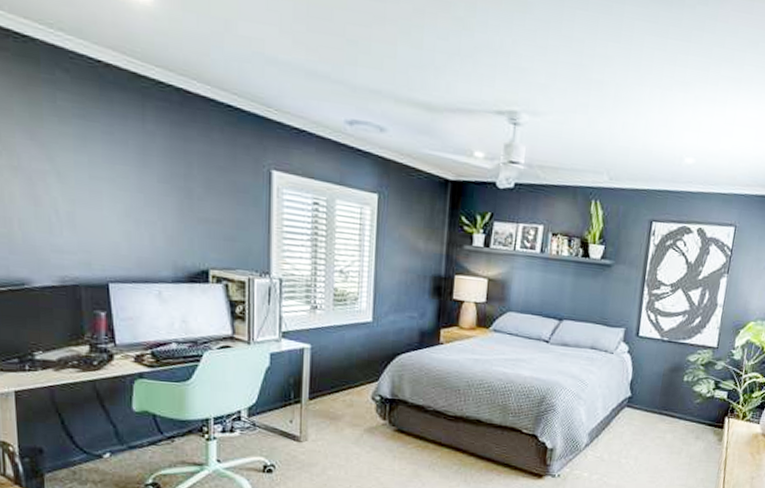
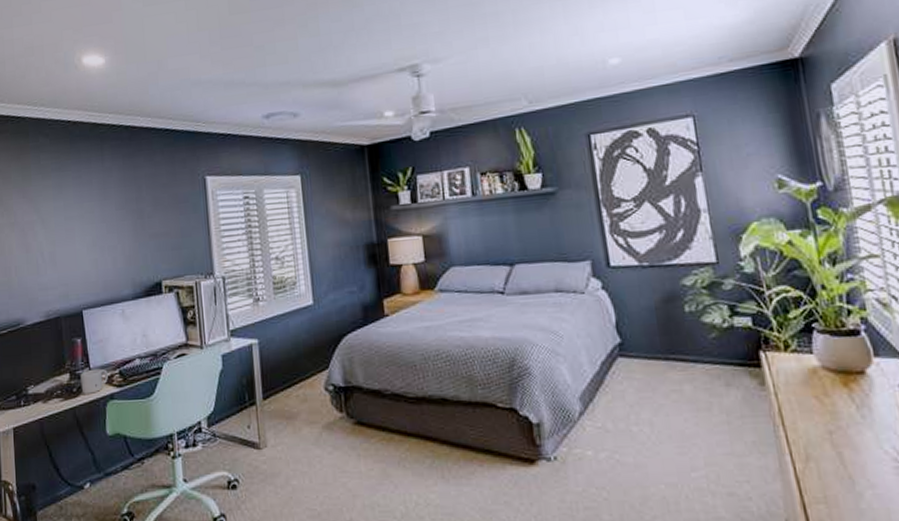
mug: none [103,345,137,370] -> present [80,368,108,394]

